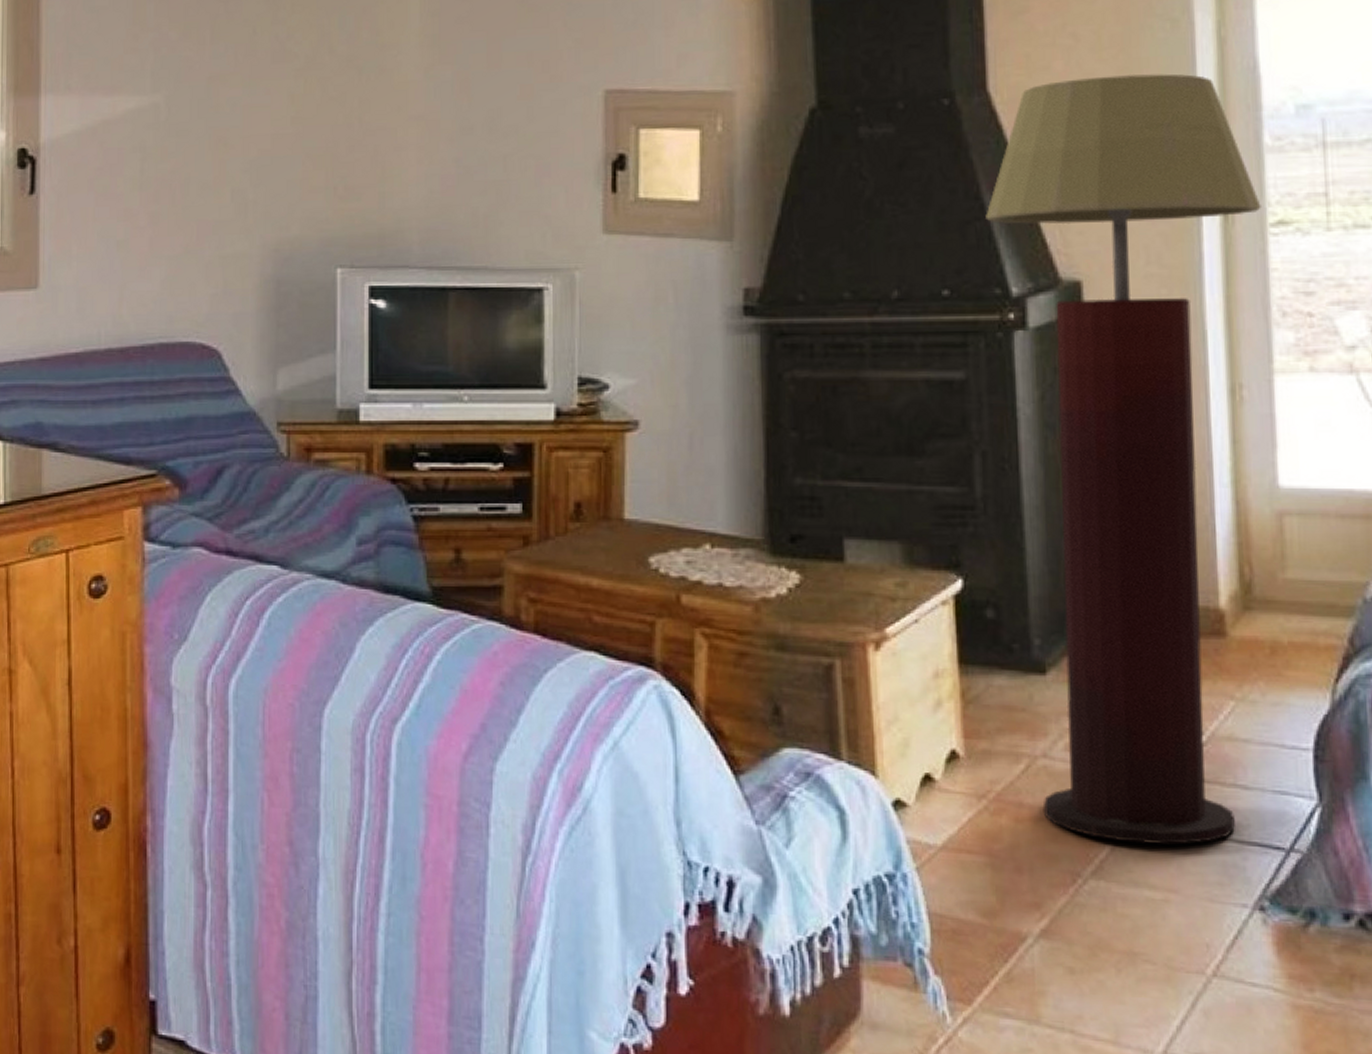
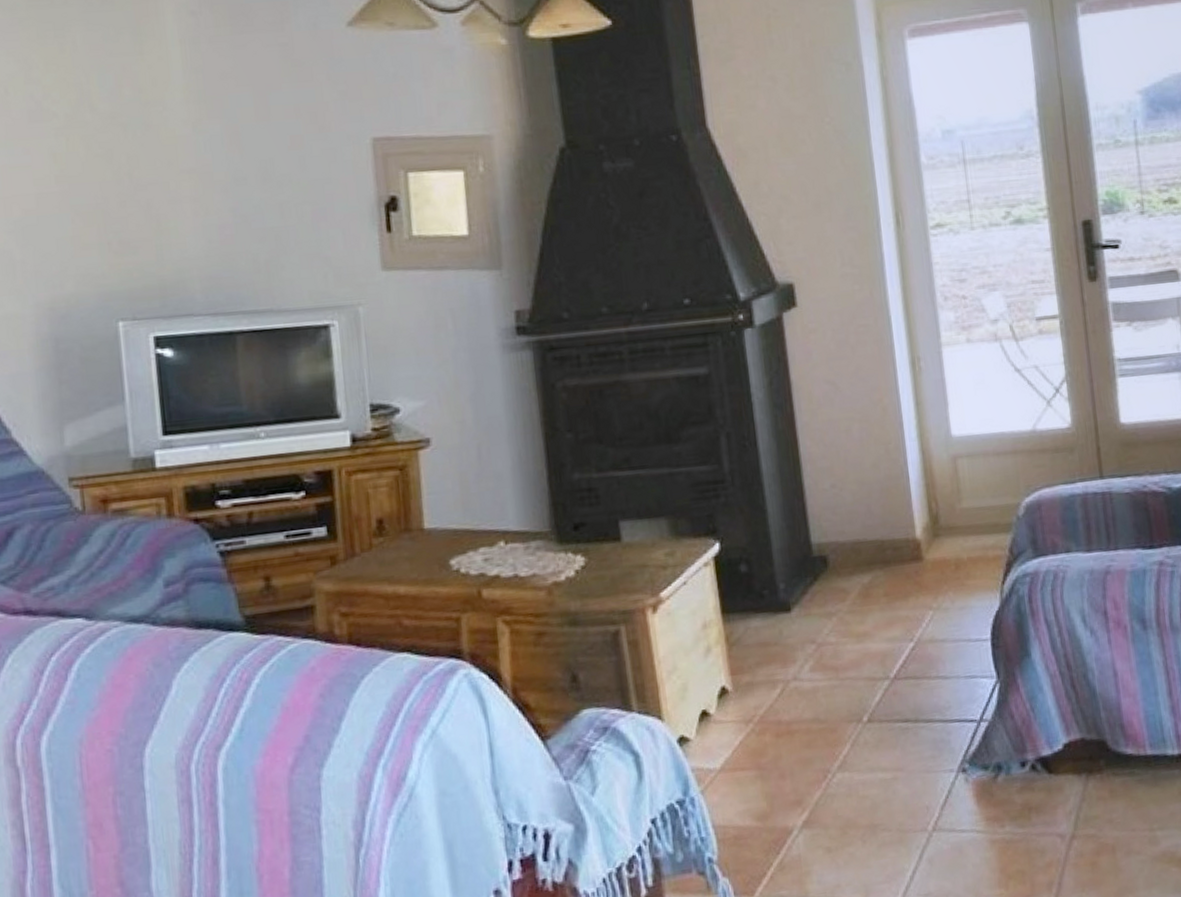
floor lamp: present [985,74,1261,846] -> none [714,108,940,739]

